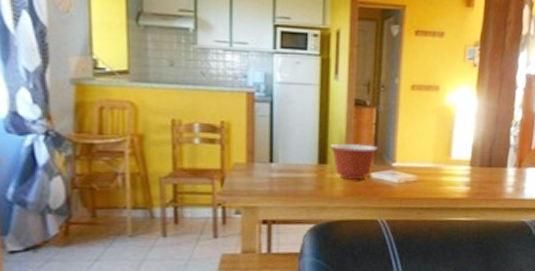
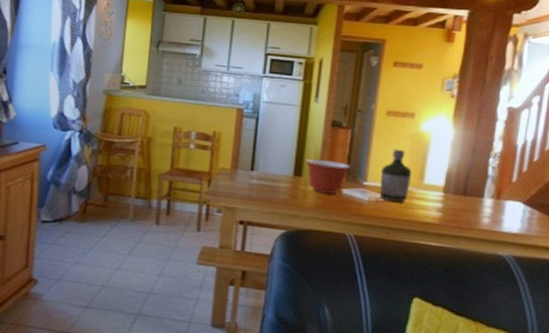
bottle: none [409,125,440,182] -> present [380,149,412,203]

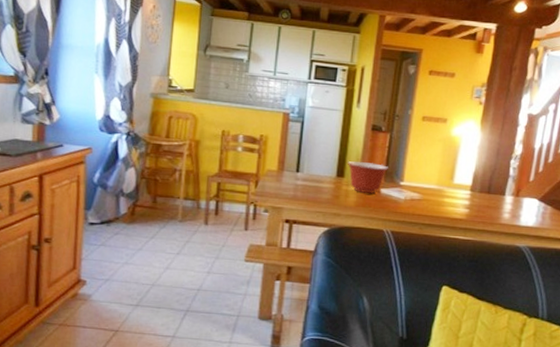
bottle: present [380,149,412,203] -> none [415,151,444,201]

